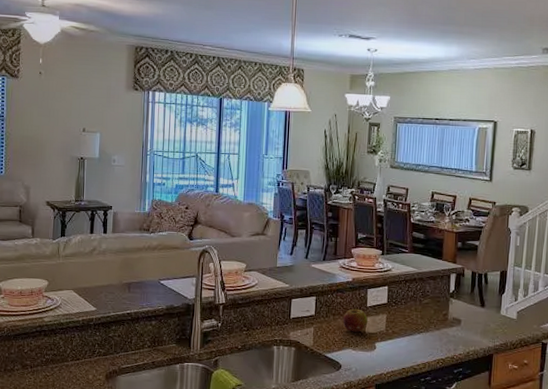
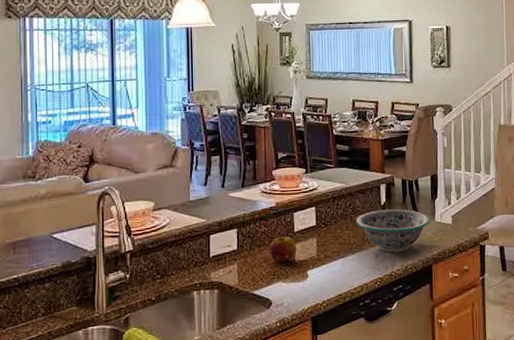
decorative bowl: none [424,297,496,339] -> present [356,209,430,253]

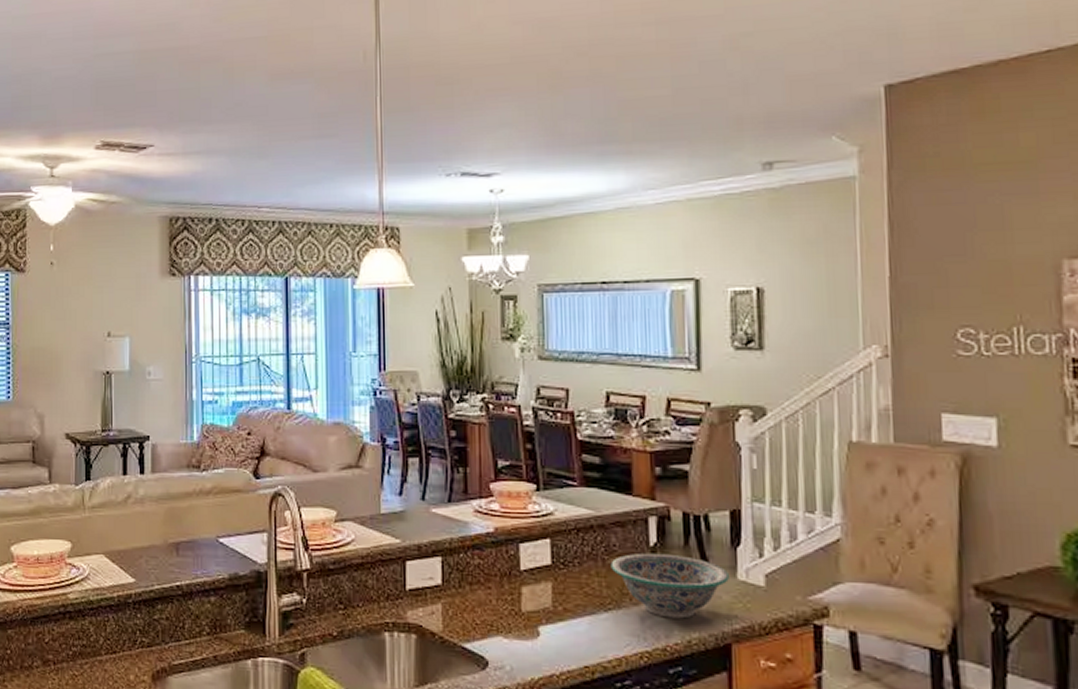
fruit: present [269,236,296,263] -> none [485,574,523,610]

